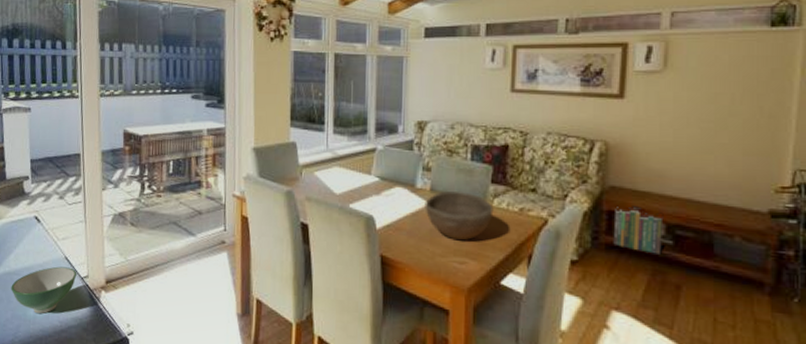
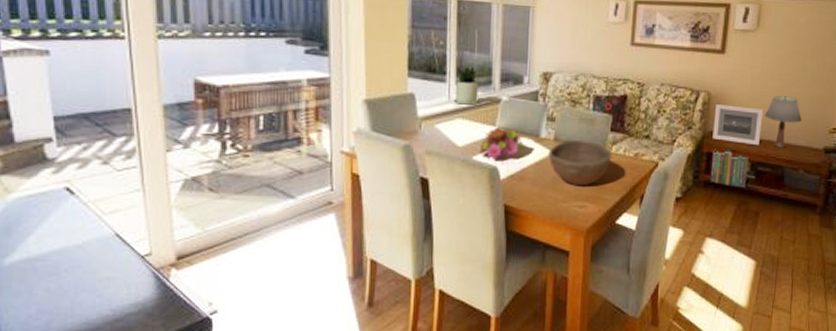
bowl: present [11,266,77,314] -> none [33,246,135,305]
planter: none [332,115,355,154] -> present [454,65,479,105]
flower bouquet: none [355,175,400,209] -> present [479,126,524,160]
picture frame: none [614,156,679,205] -> present [712,104,764,146]
table lamp: none [681,146,733,209] -> present [765,96,802,148]

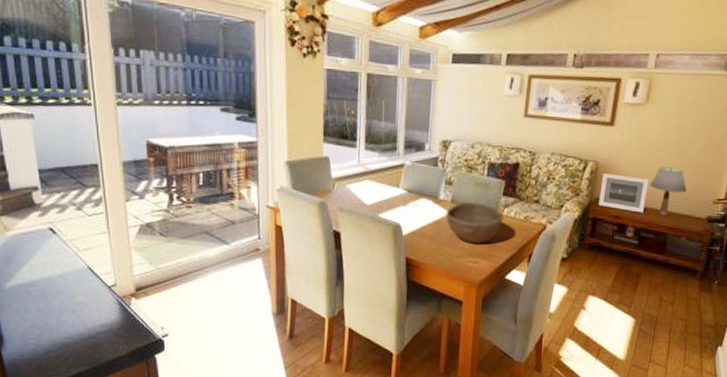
planter: present [454,65,479,105] -> none [363,133,385,168]
flower bouquet: present [479,126,524,160] -> none [384,188,425,218]
books: present [710,148,750,188] -> none [594,214,634,252]

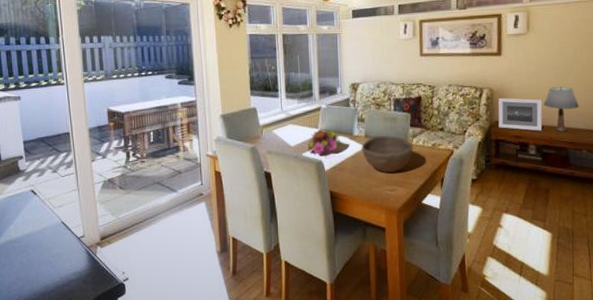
flower bouquet: none [384,188,425,218] -> present [307,128,342,155]

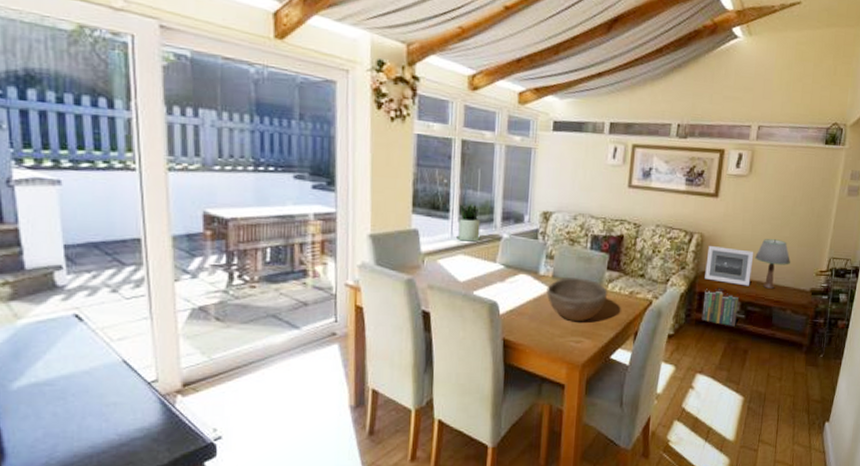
planter: none [285,83,305,114] -> present [456,203,481,242]
flower bouquet: present [307,128,342,155] -> none [480,262,524,295]
books: none [500,134,534,168] -> present [701,288,740,326]

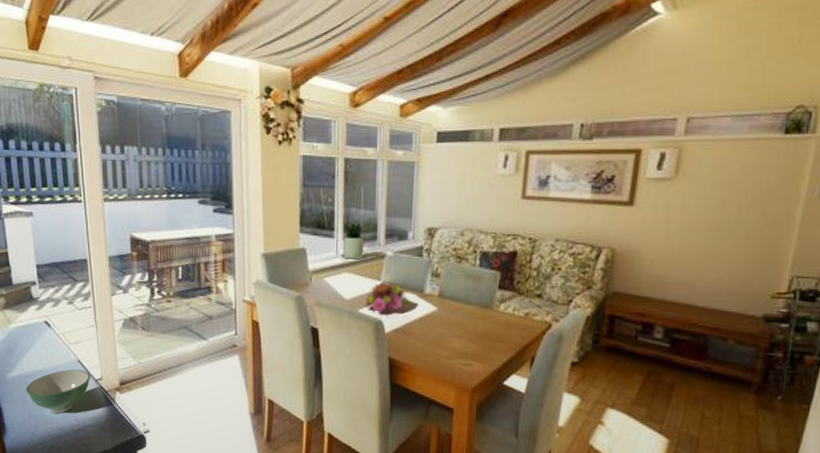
bowl: none [40,372,141,429] -> present [26,369,91,414]
flower bouquet: none [480,262,524,295] -> present [365,280,409,314]
bowl: present [546,277,608,322] -> none [432,296,500,344]
books: present [701,288,740,326] -> none [613,311,663,356]
picture frame: present [705,246,754,286] -> none [616,262,682,310]
table lamp: present [755,239,790,289] -> none [683,253,733,313]

